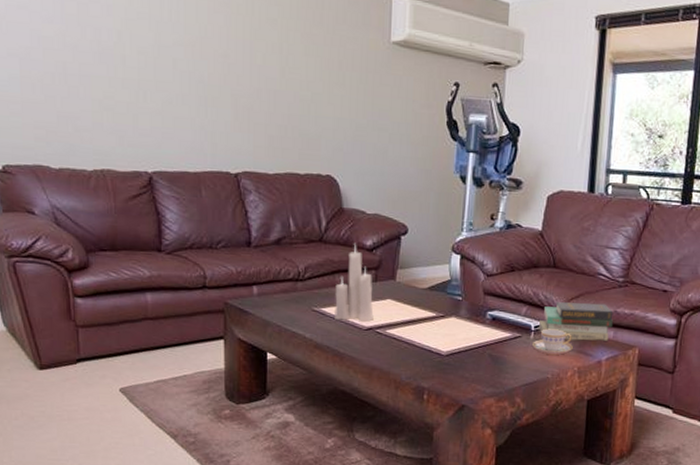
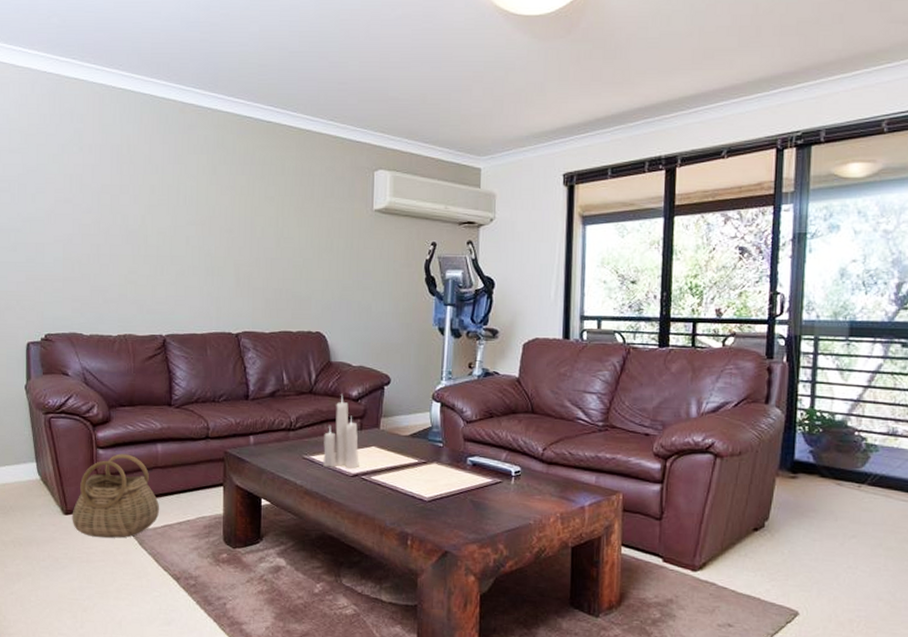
basket: none [47,303,152,395] -> present [72,453,160,538]
teacup: present [532,328,573,356] -> none [513,474,554,502]
books: present [538,302,613,341] -> none [518,447,595,487]

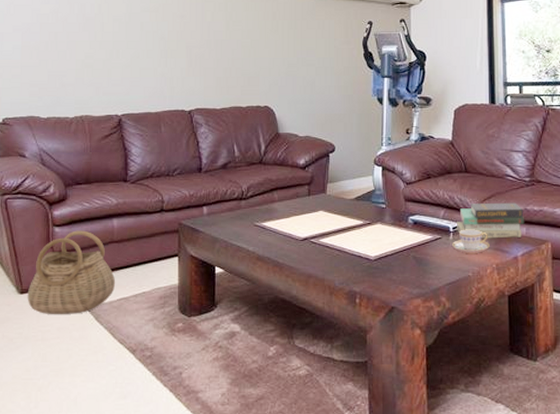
candle: present [323,395,359,469] -> none [274,163,308,234]
teacup: none [513,474,554,502] -> present [452,229,490,254]
books: none [518,447,595,487] -> present [456,202,524,239]

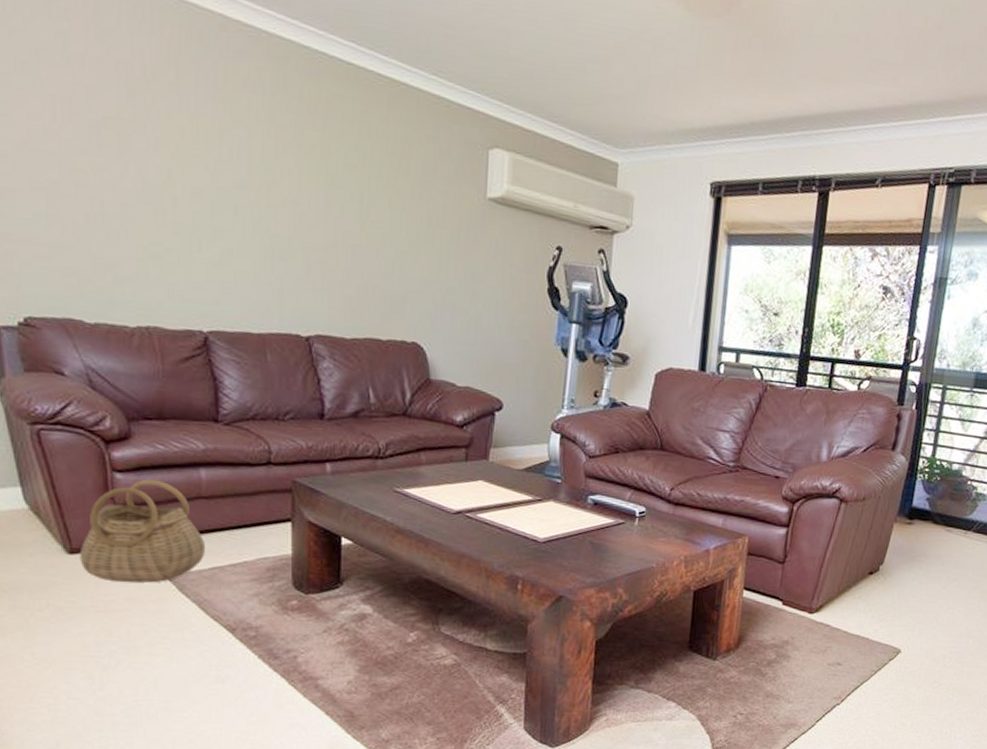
teacup: present [452,229,490,254] -> none [637,515,680,544]
books: present [456,202,524,239] -> none [643,486,723,529]

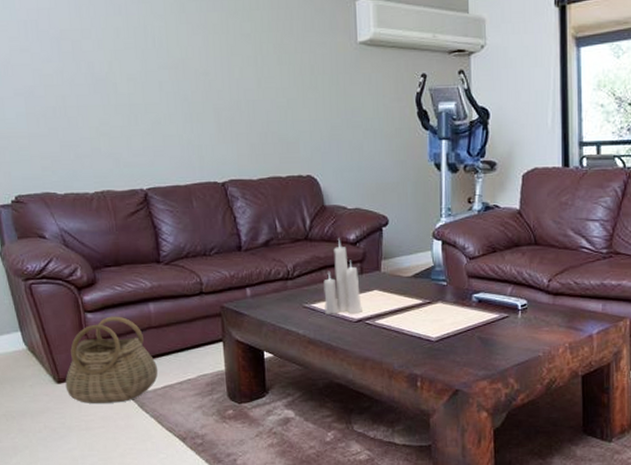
candle: none [419,419,463,506] -> present [323,239,362,316]

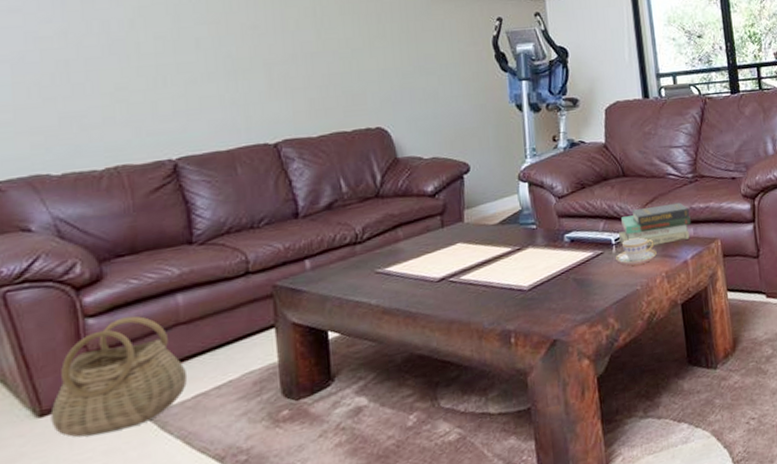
candle: present [323,239,362,316] -> none [399,192,445,279]
teacup: none [521,306,562,333] -> present [616,237,657,266]
books: none [524,276,600,316] -> present [617,202,691,247]

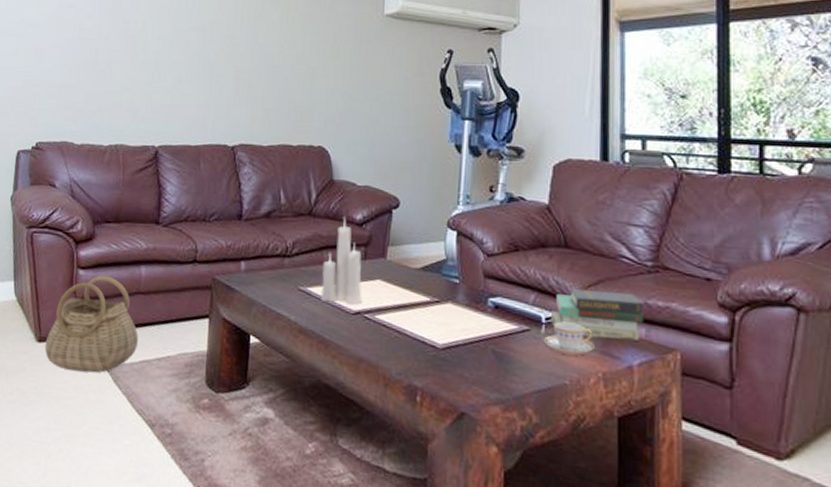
candle: none [399,192,445,279] -> present [321,218,362,306]

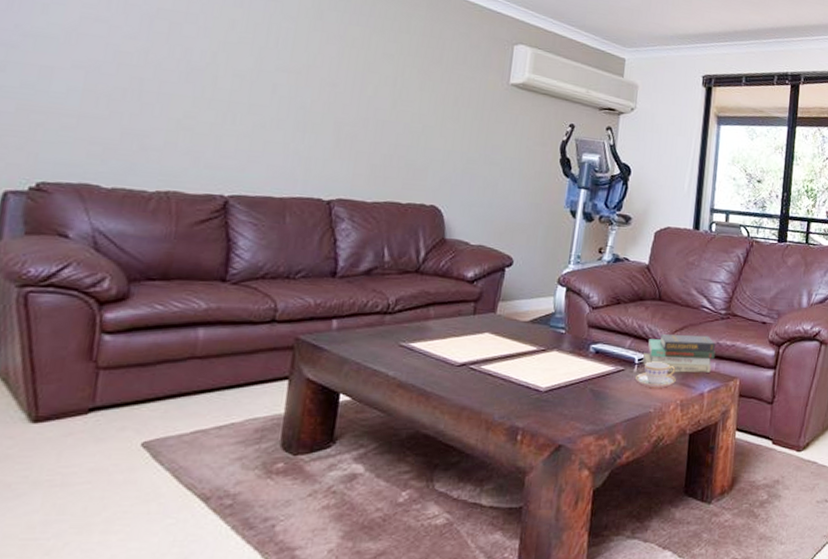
basket: present [44,275,139,373] -> none [44,340,192,451]
candle: present [321,218,362,306] -> none [424,275,471,358]

